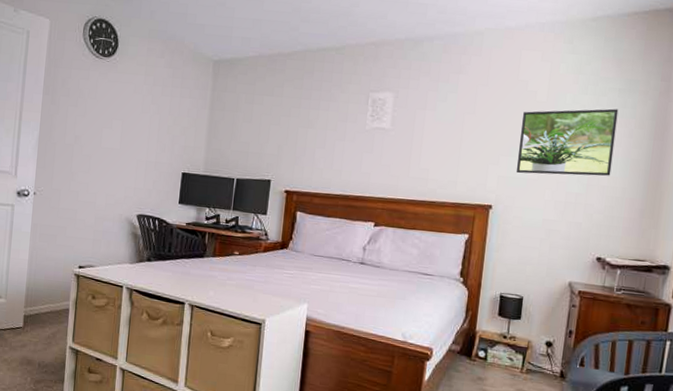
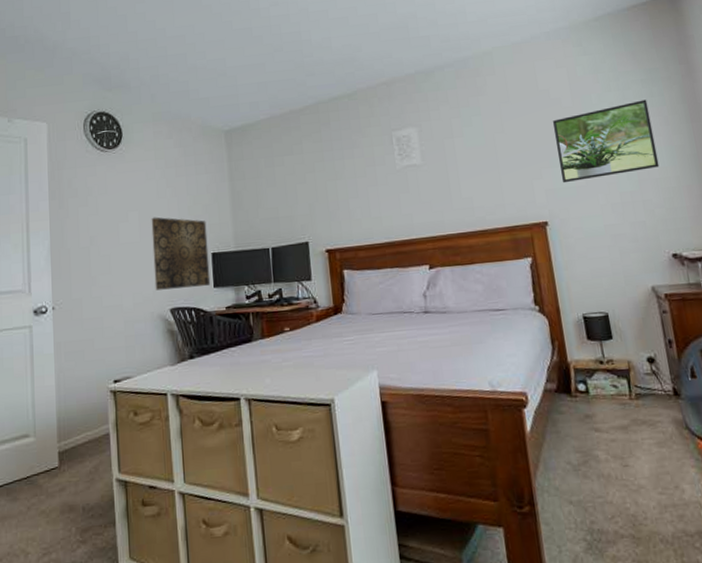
wall art: none [126,129,182,201] -> present [151,217,211,291]

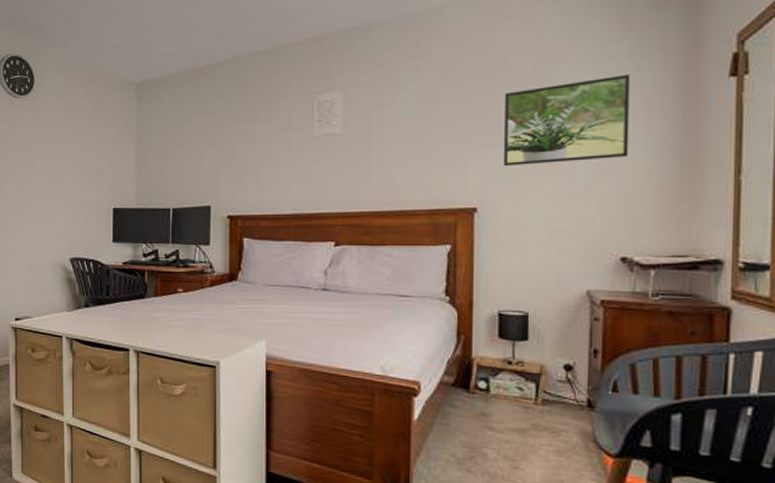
wall art: present [151,217,211,291] -> none [57,167,110,239]

